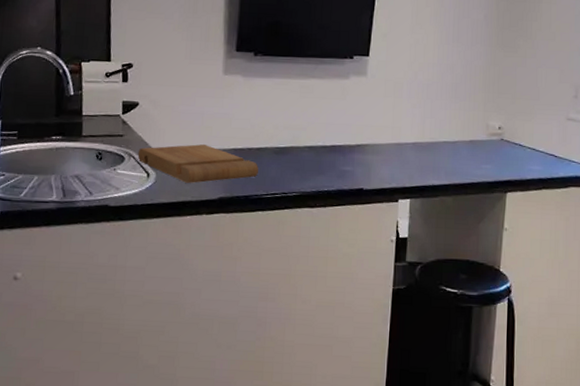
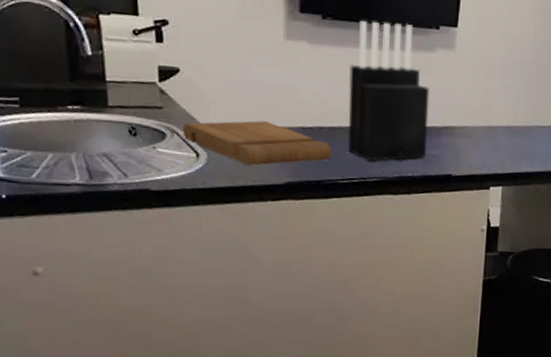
knife block: none [271,55,344,178] -> present [347,21,430,161]

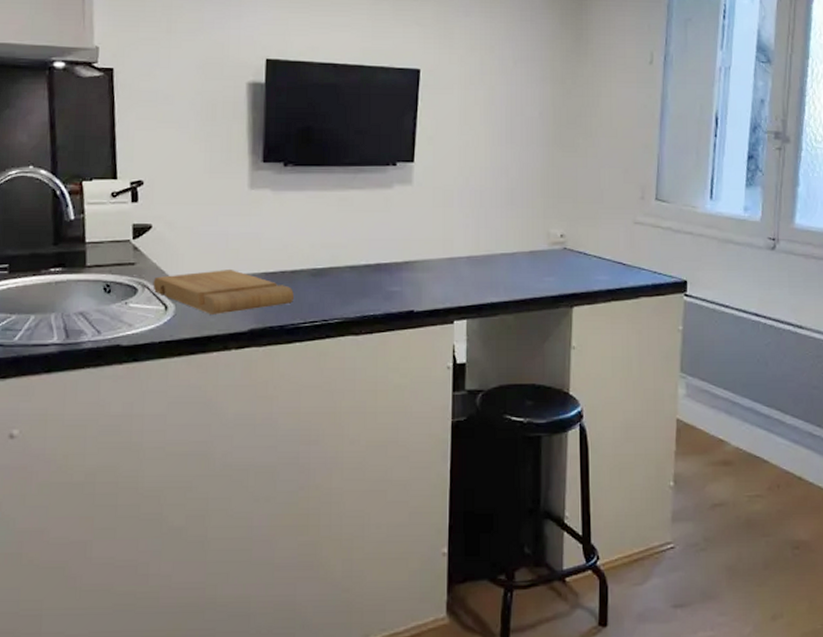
knife block: present [347,21,430,161] -> none [309,163,389,302]

